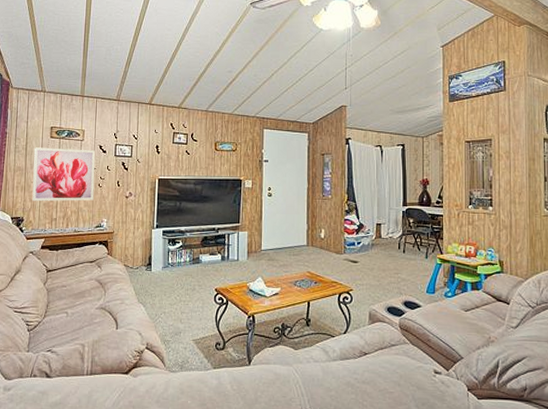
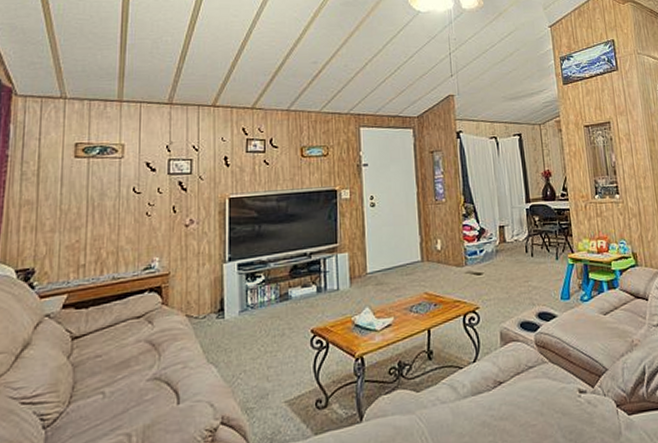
wall art: present [32,147,96,202] -> none [48,169,141,245]

